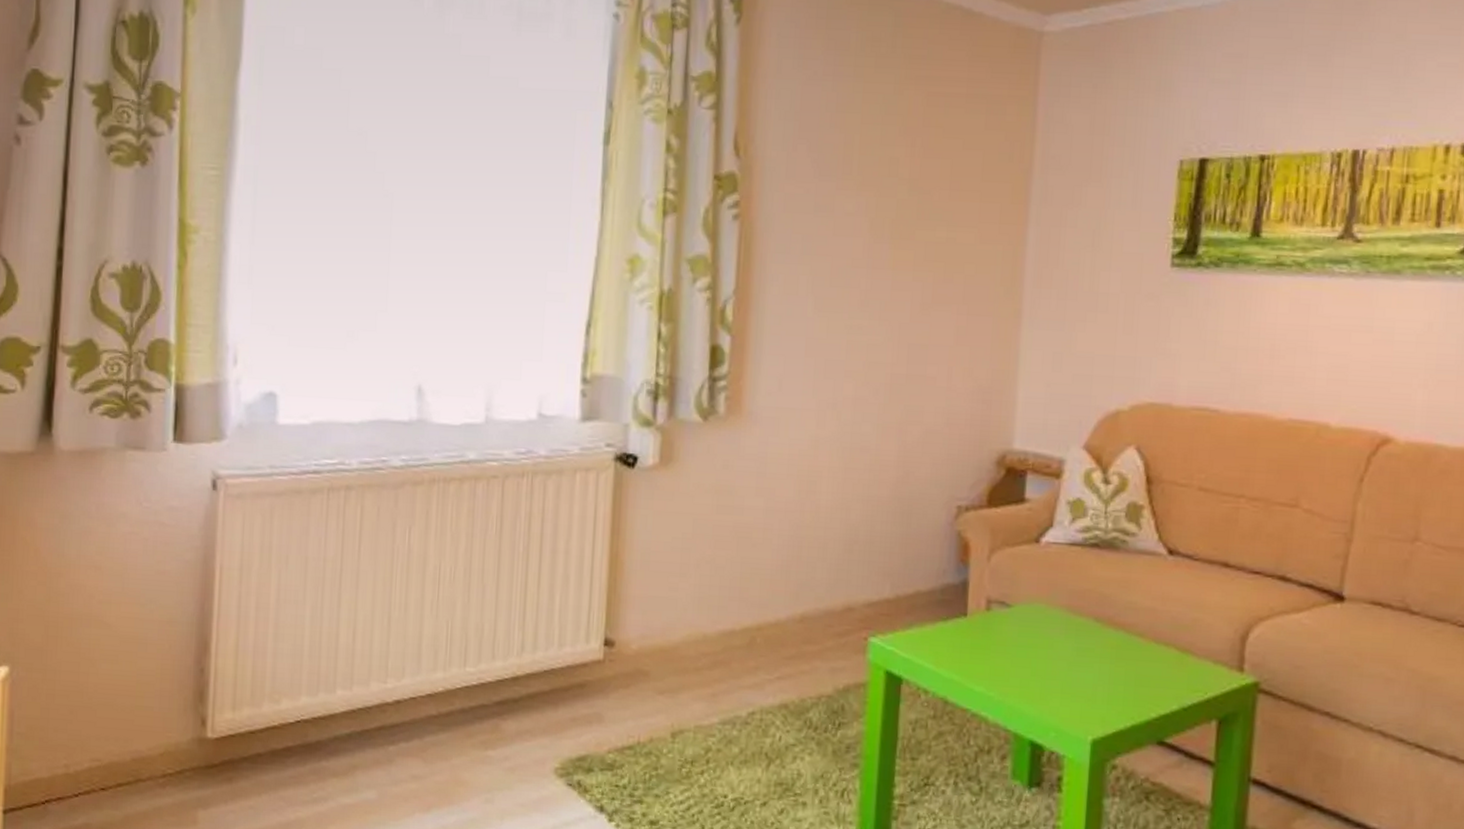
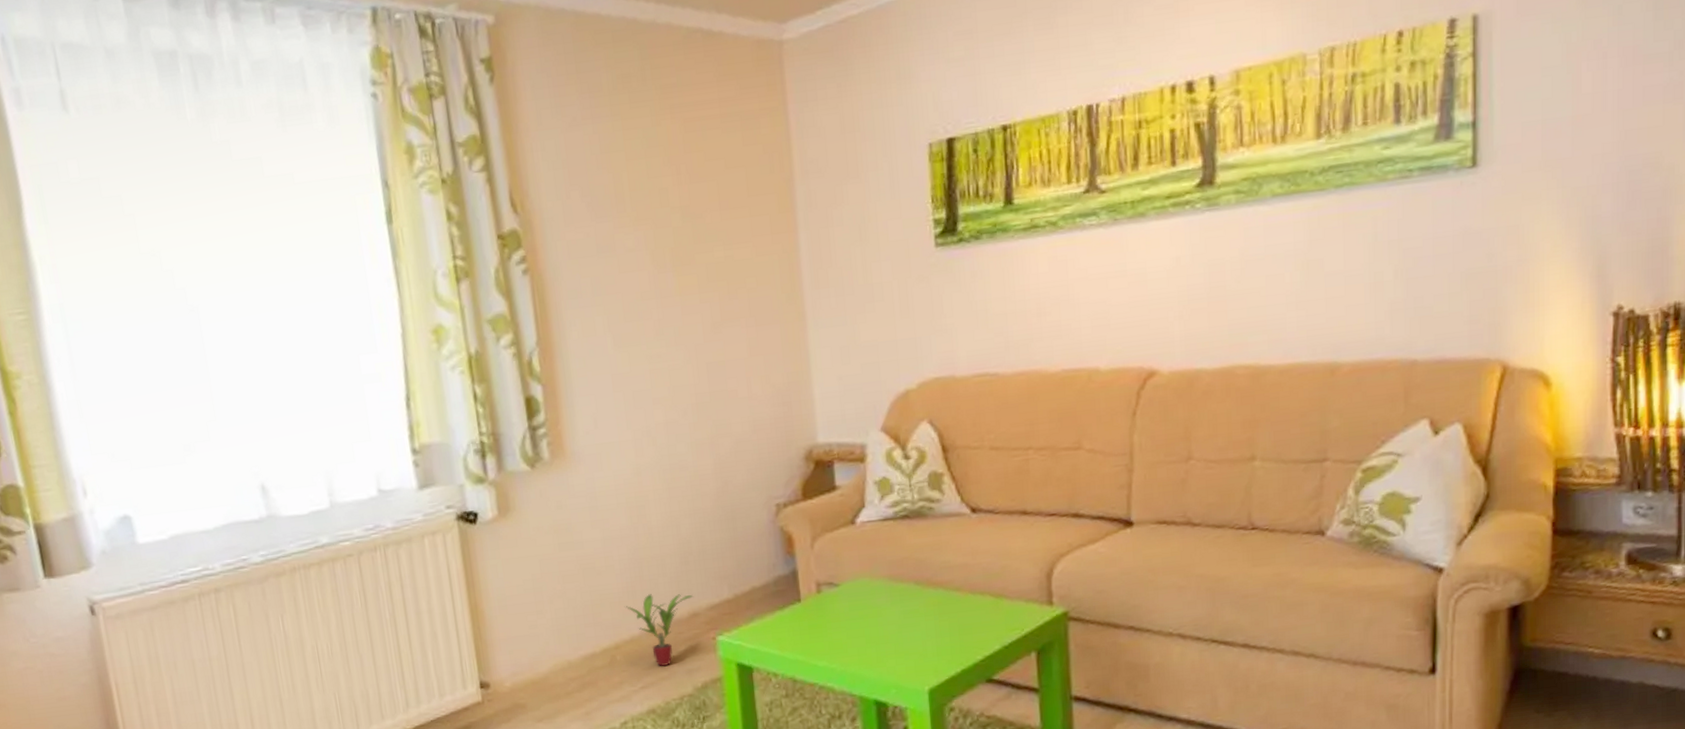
potted plant: none [776,577,852,660] -> present [625,594,694,667]

